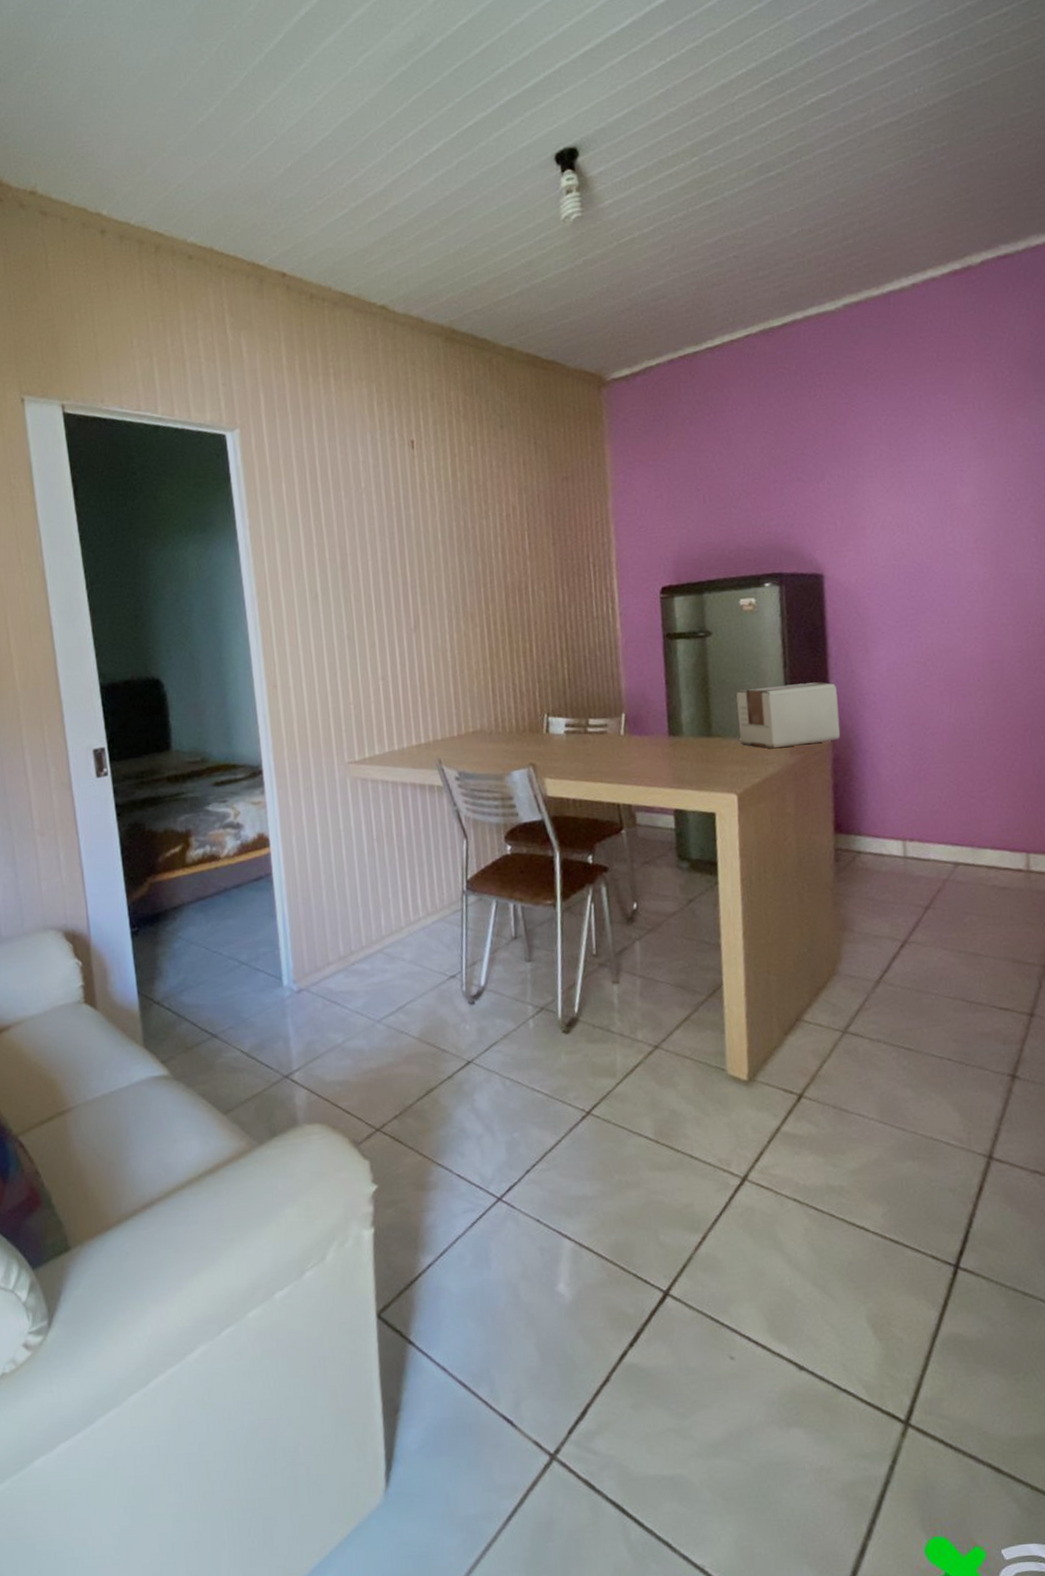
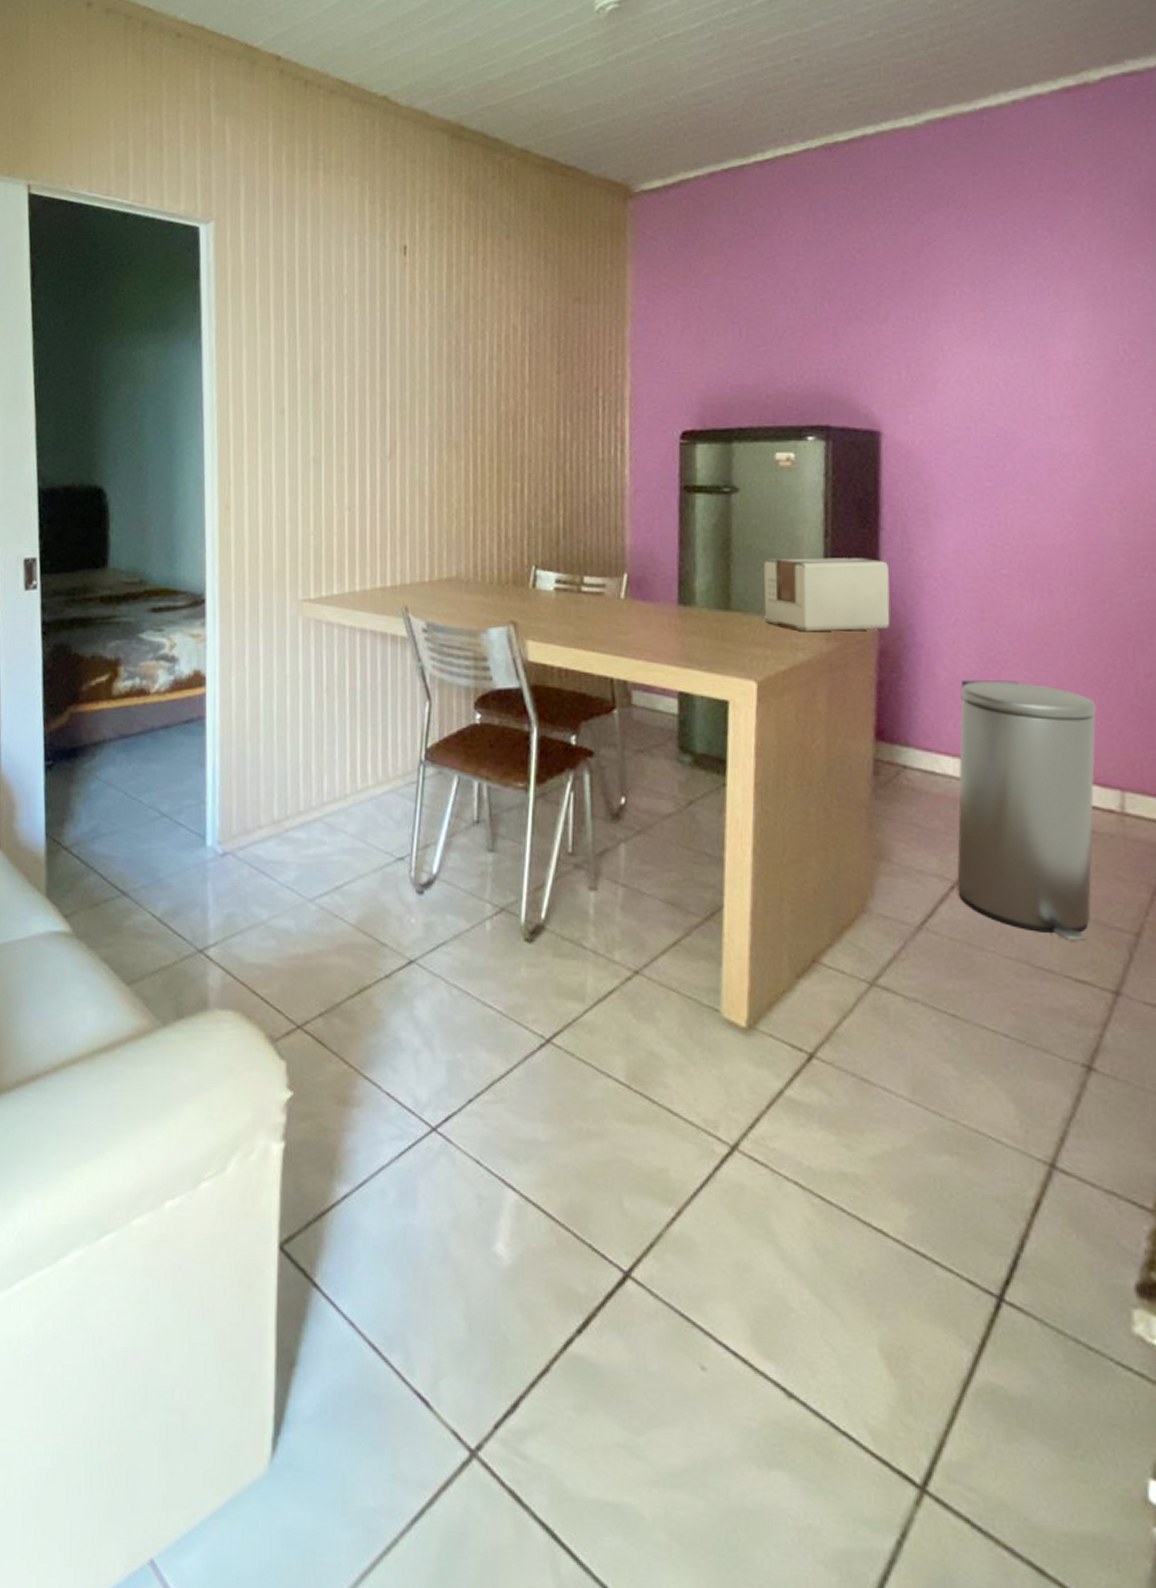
pedal bin: none [899,772,1008,978] -> present [957,680,1096,942]

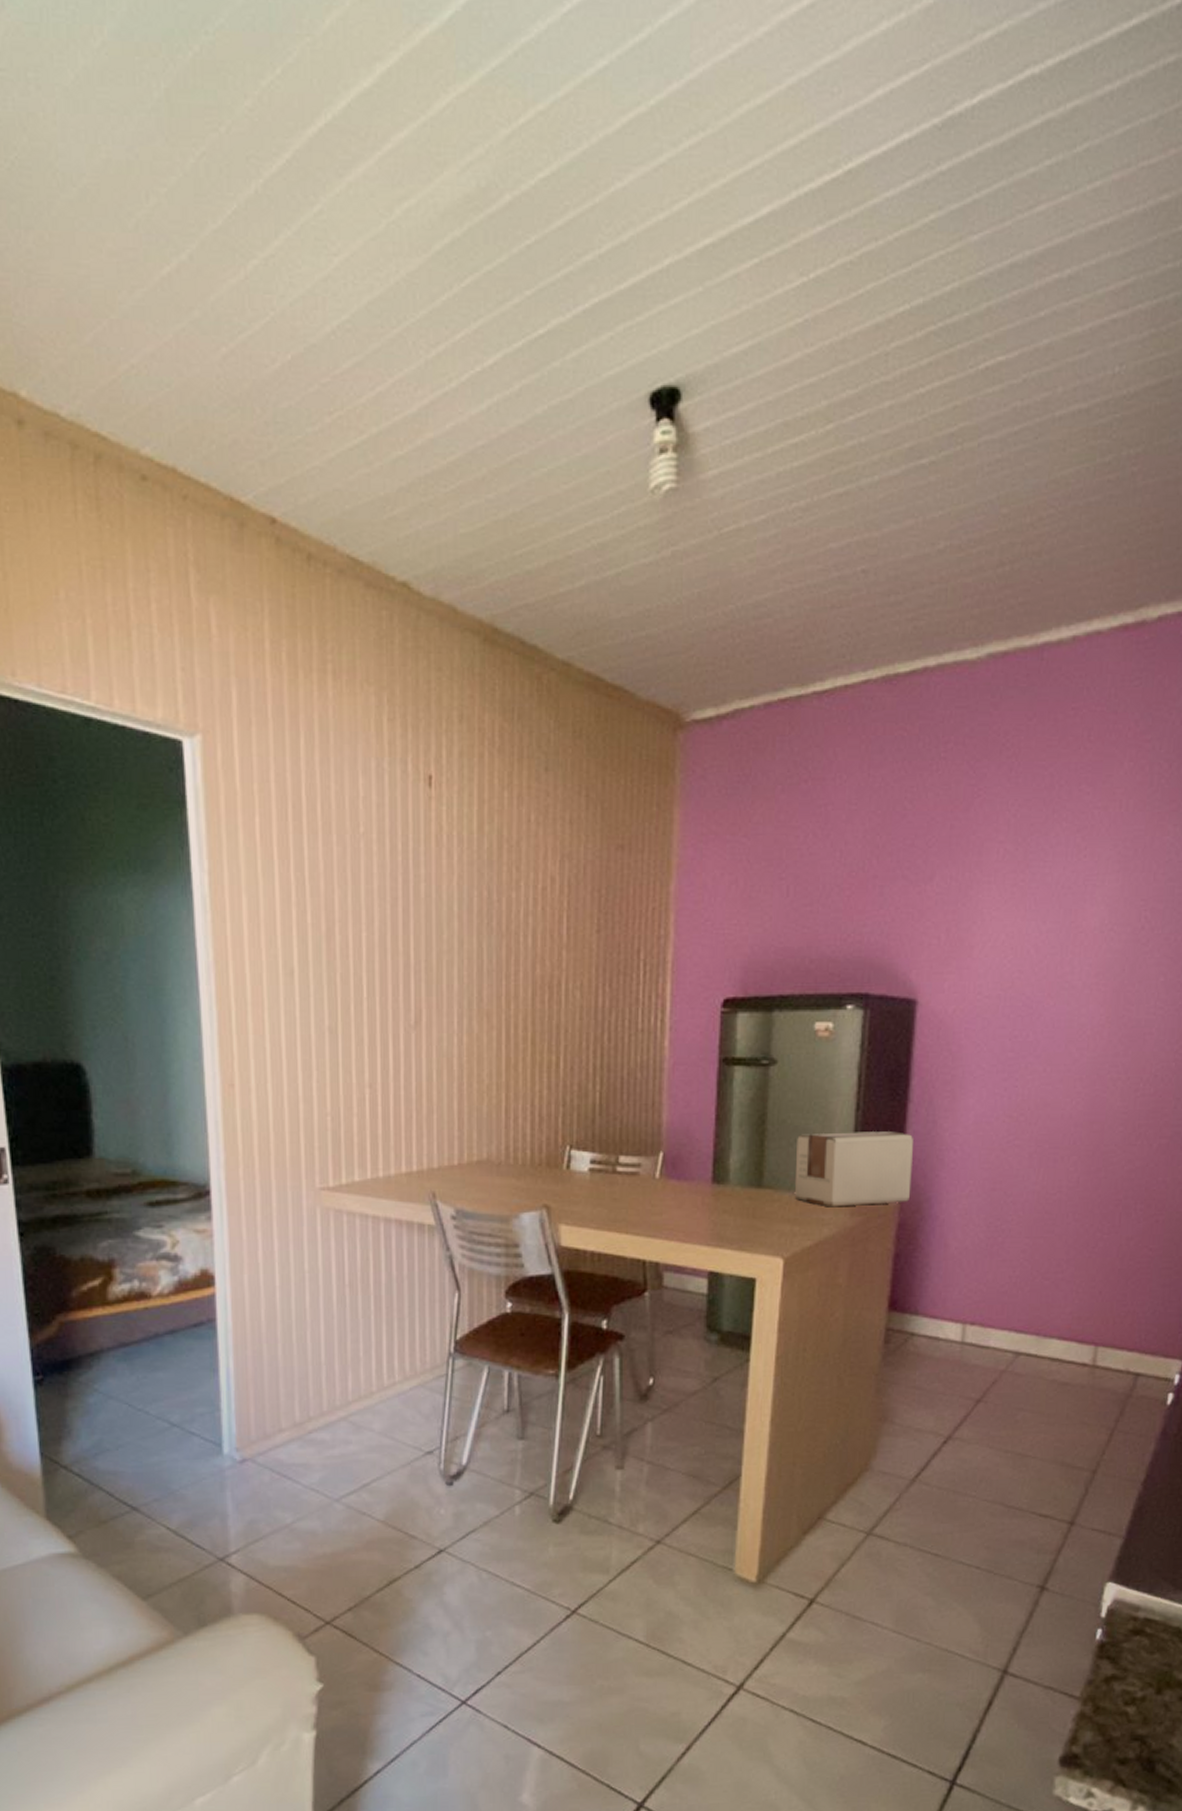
pedal bin: present [957,680,1096,942] -> none [949,1248,1083,1482]

